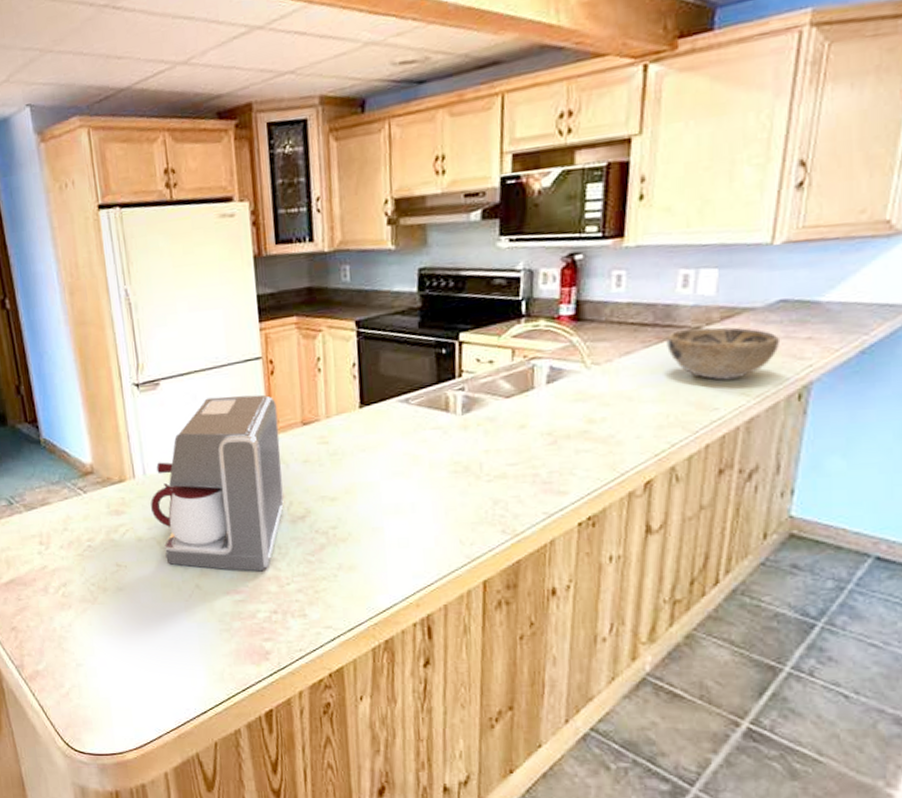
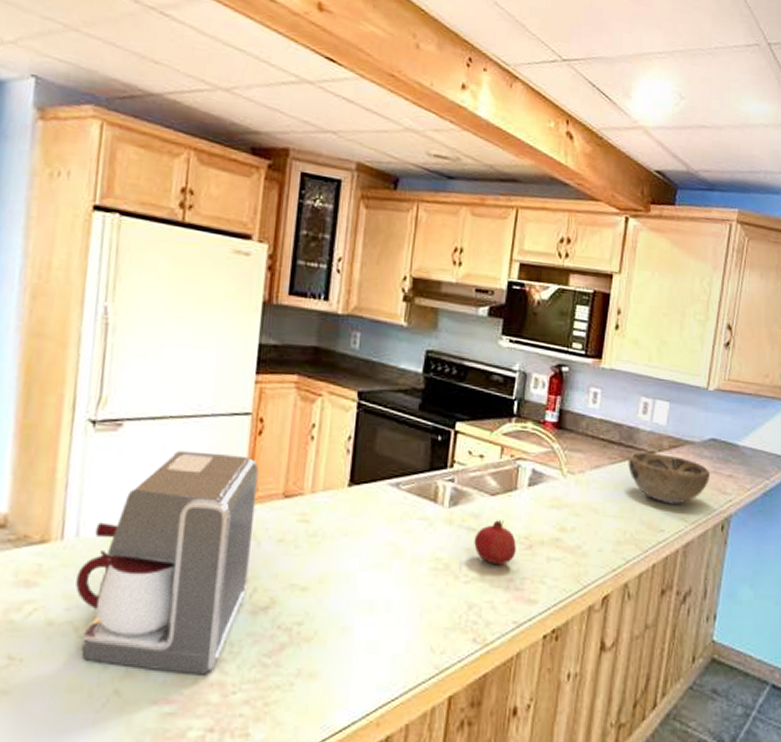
fruit: none [492,420,539,463] -> present [474,520,516,565]

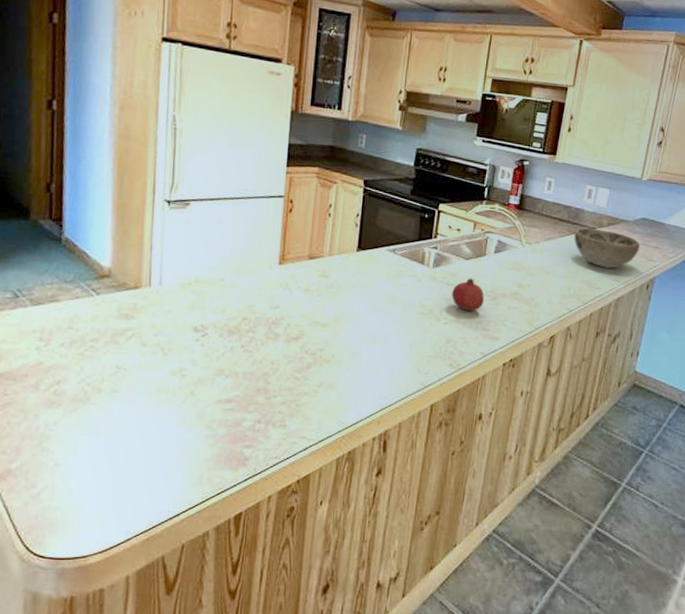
coffee maker: present [75,450,259,675] -> none [161,223,290,384]

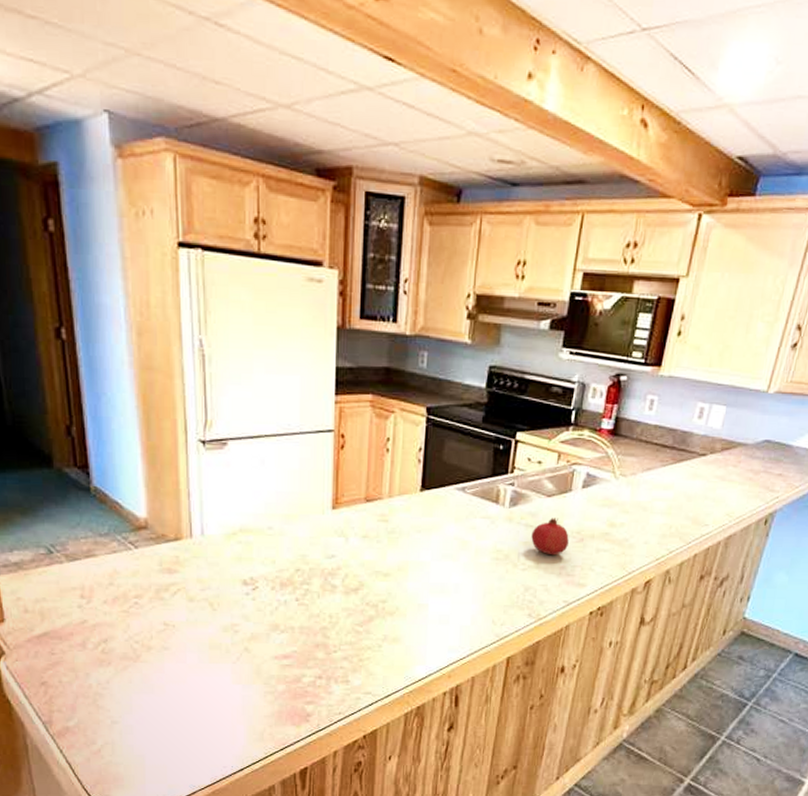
decorative bowl: present [574,228,640,269] -> none [679,455,760,502]

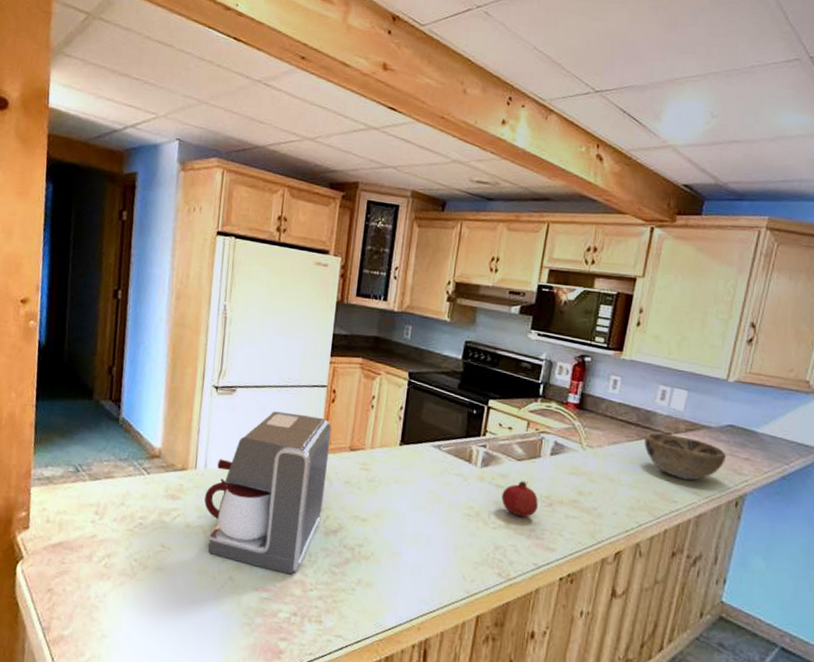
coffee maker: none [206,464,343,639] -> present [204,411,332,575]
decorative bowl: none [679,455,760,502] -> present [644,433,726,481]

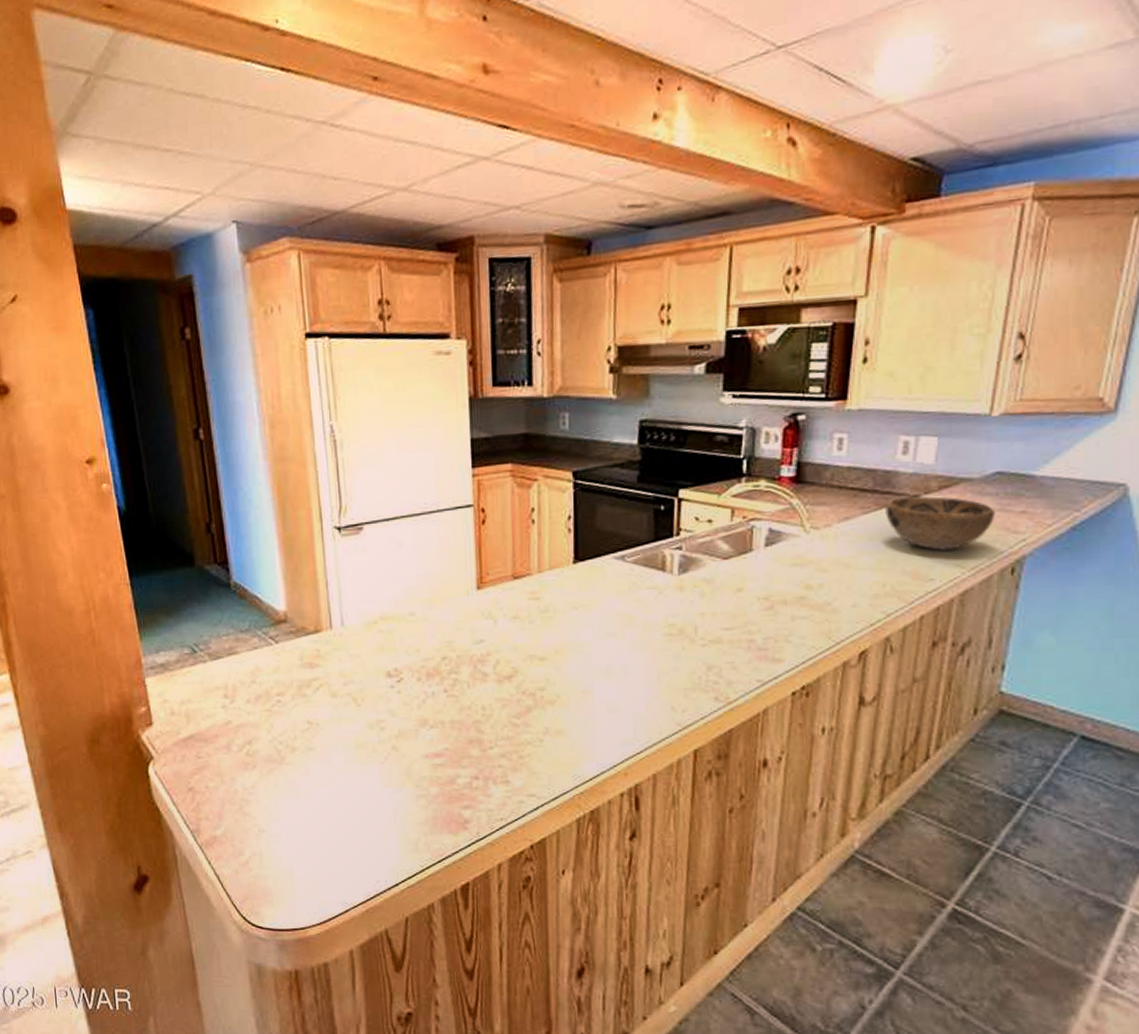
coffee maker: present [204,411,332,575] -> none [348,544,490,734]
fruit: present [501,481,538,518] -> none [709,583,756,627]

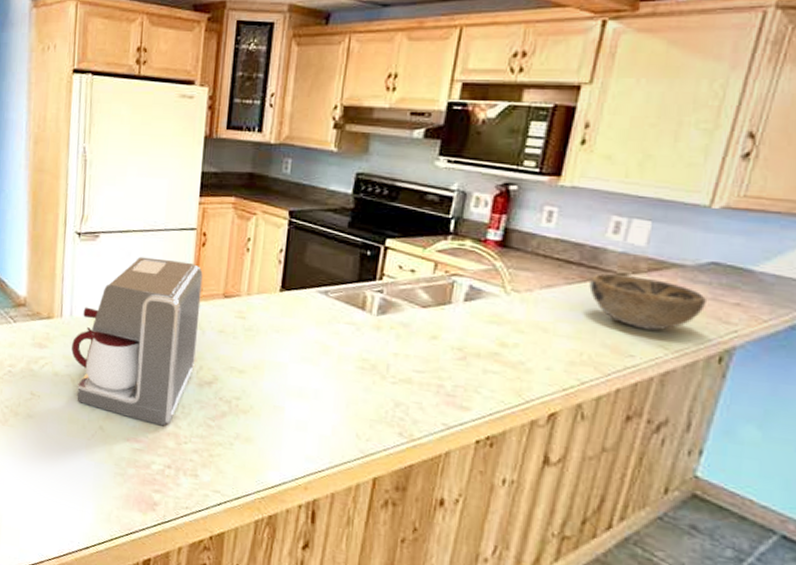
coffee maker: none [348,544,490,734] -> present [71,257,203,426]

